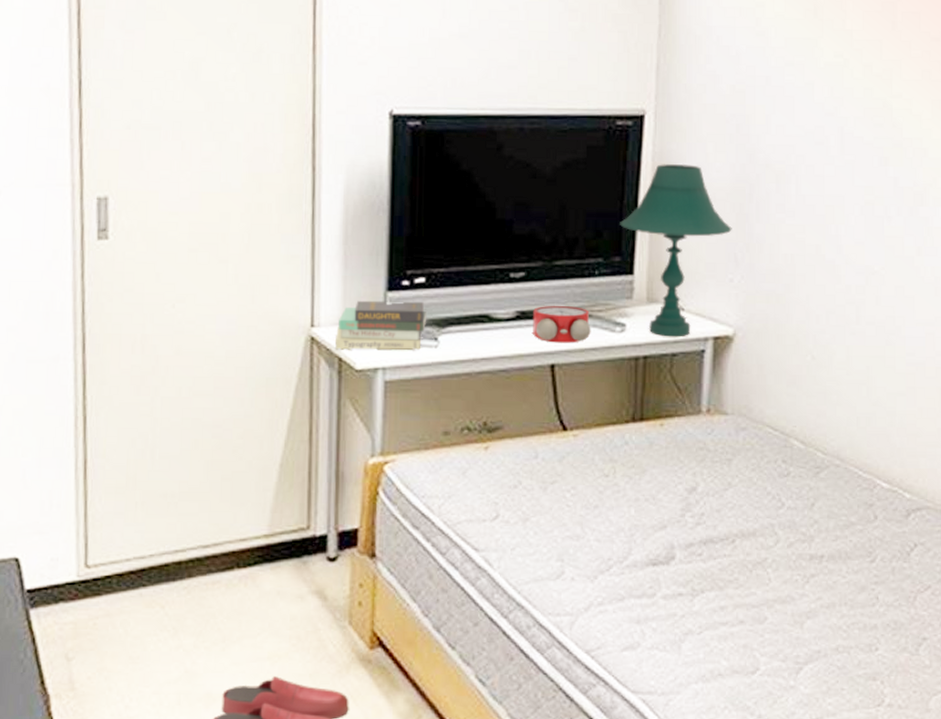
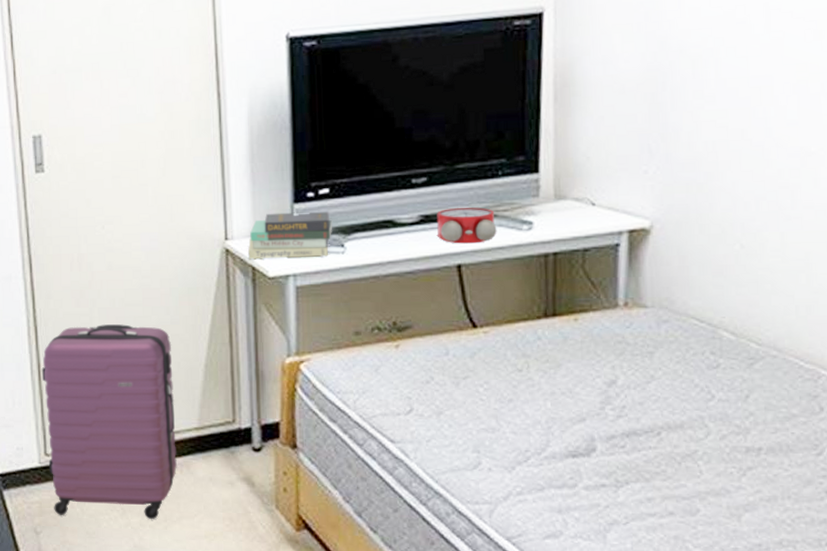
suitcase: none [88,416,244,639] -> present [41,324,177,519]
table lamp: present [620,164,732,336] -> none [522,58,644,232]

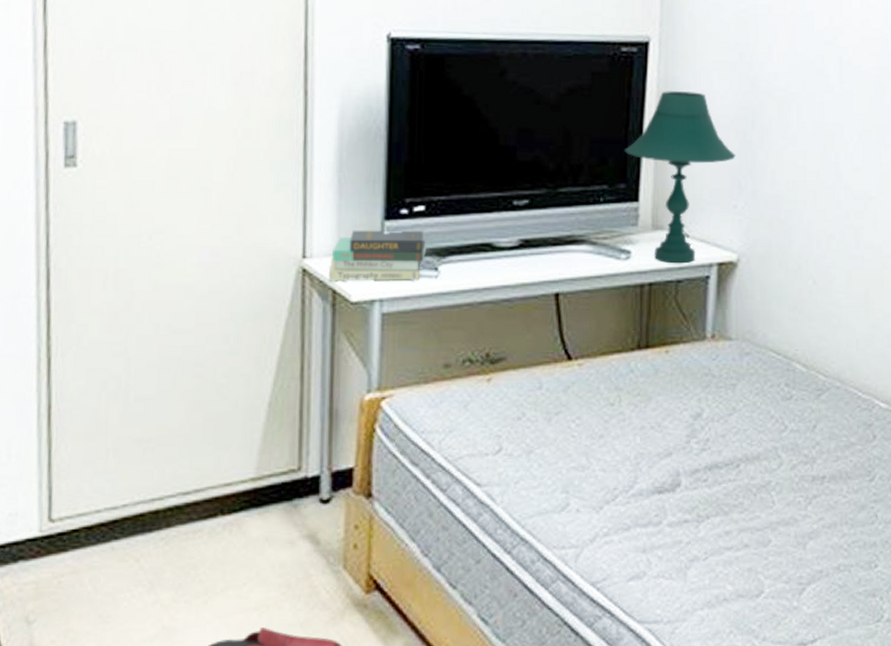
suitcase: present [41,324,177,519] -> none [52,355,229,597]
alarm clock: present [437,207,497,244] -> none [537,233,596,271]
table lamp: none [522,58,644,232] -> present [625,91,736,263]

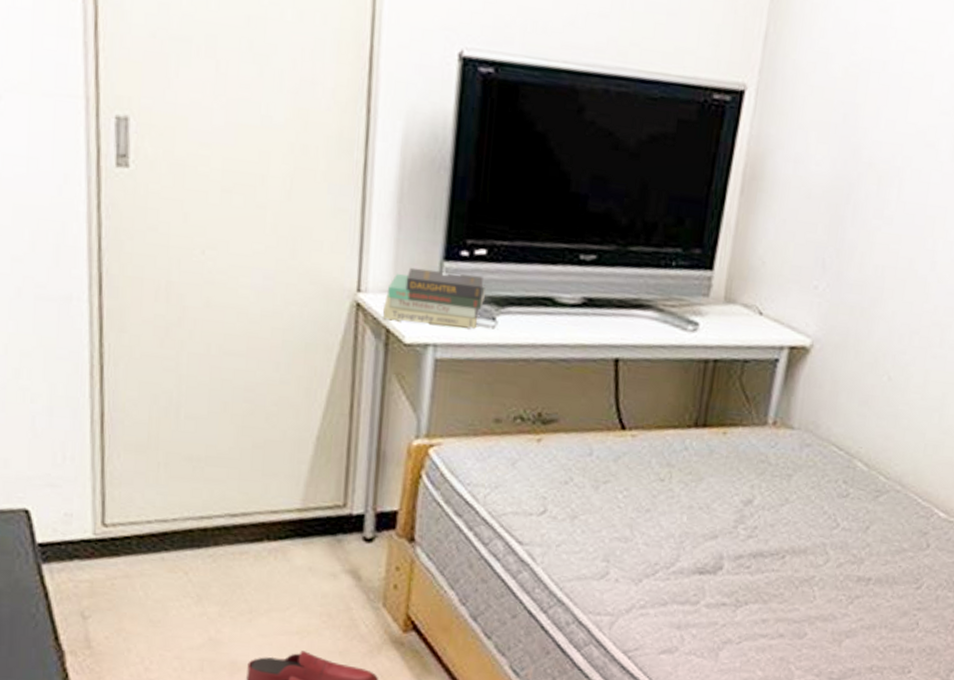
table lamp: present [625,91,736,263] -> none [704,149,824,343]

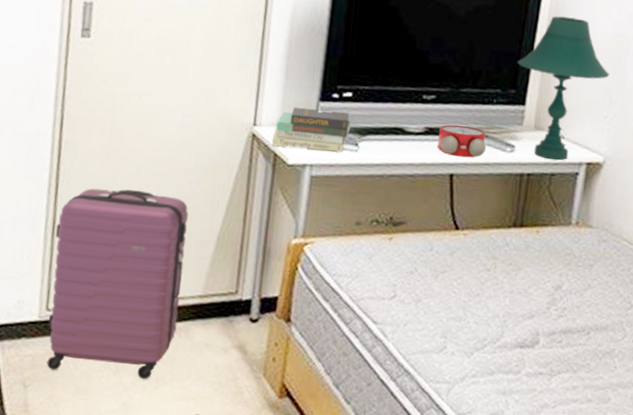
suitcase: none [105,371,279,610] -> present [46,188,189,379]
alarm clock: none [599,294,662,338] -> present [437,125,486,158]
table lamp: none [704,149,824,343] -> present [517,16,610,160]

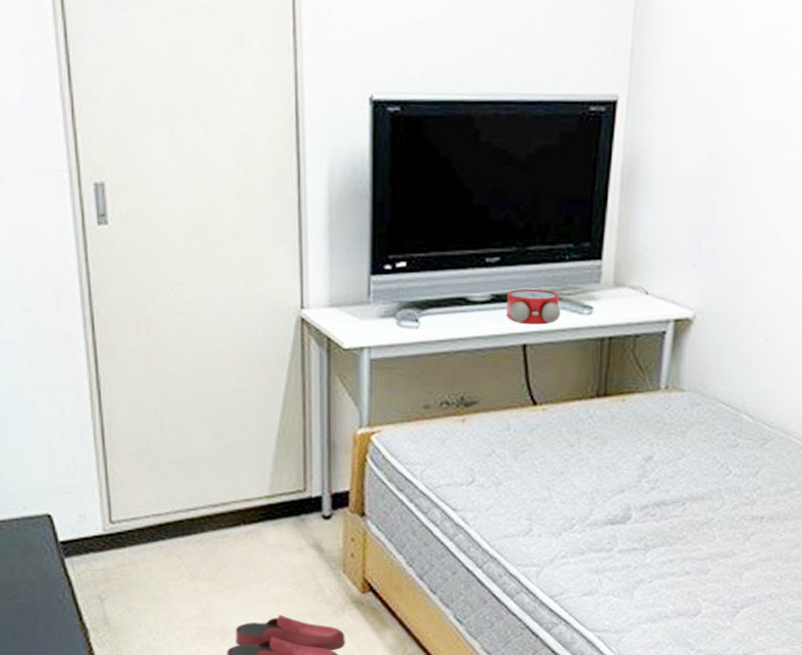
suitcase: present [46,188,189,379] -> none [105,390,247,584]
books: present [272,107,352,152] -> none [324,283,409,331]
table lamp: present [517,16,610,160] -> none [590,151,697,318]

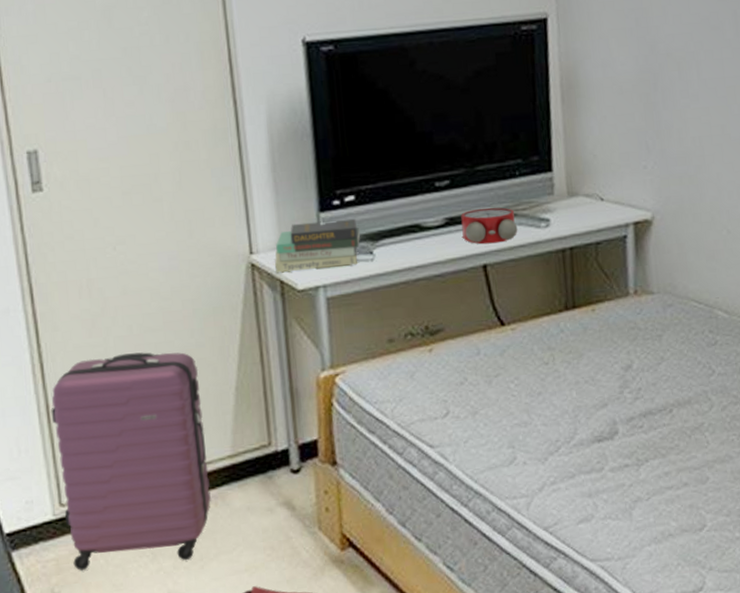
suitcase: none [105,390,247,584] -> present [51,352,211,570]
books: none [324,283,409,331] -> present [275,218,361,273]

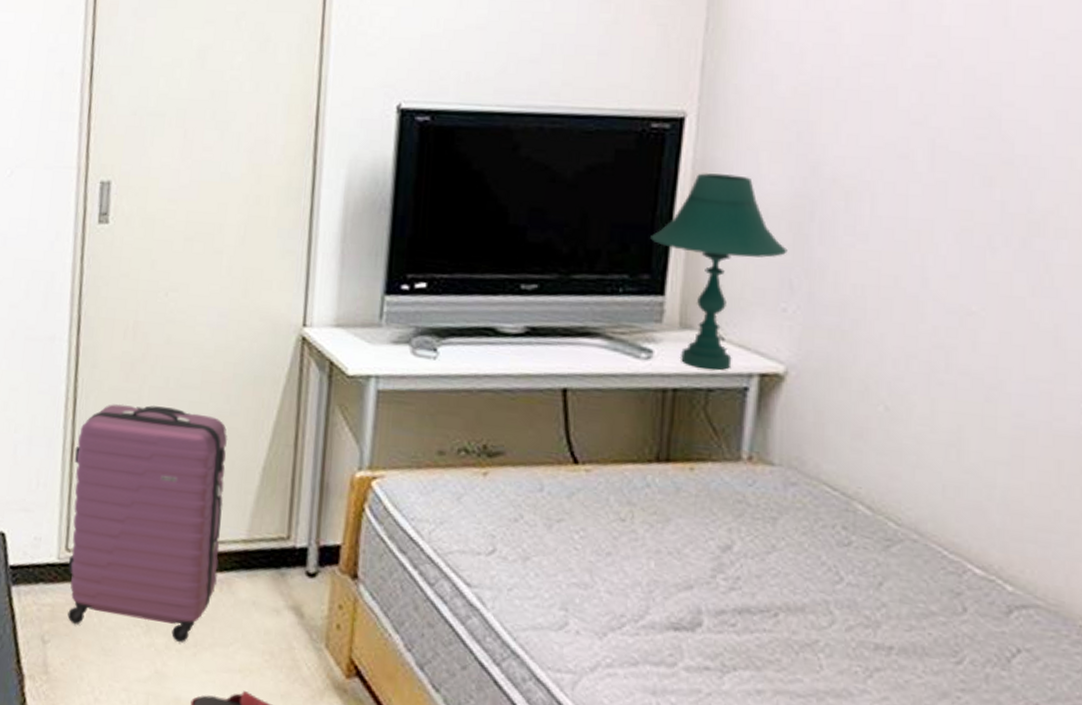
books: present [275,218,361,273] -> none [327,302,427,360]
alarm clock: present [461,207,518,245] -> none [544,323,612,367]
table lamp: none [534,61,641,227] -> present [650,173,788,370]

